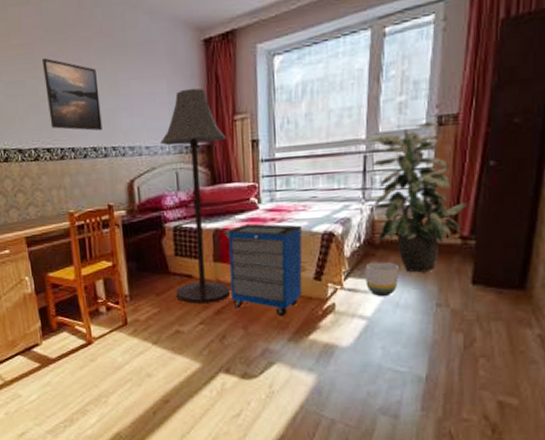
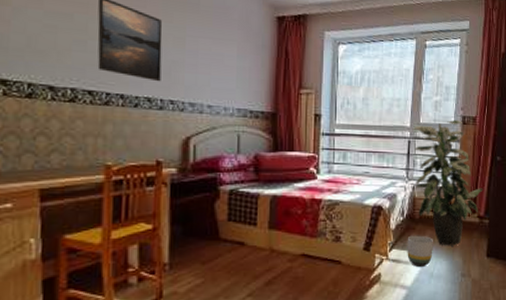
floor lamp: present [160,88,230,304] -> none [224,56,291,274]
cabinet: present [223,223,303,317] -> none [281,193,355,287]

